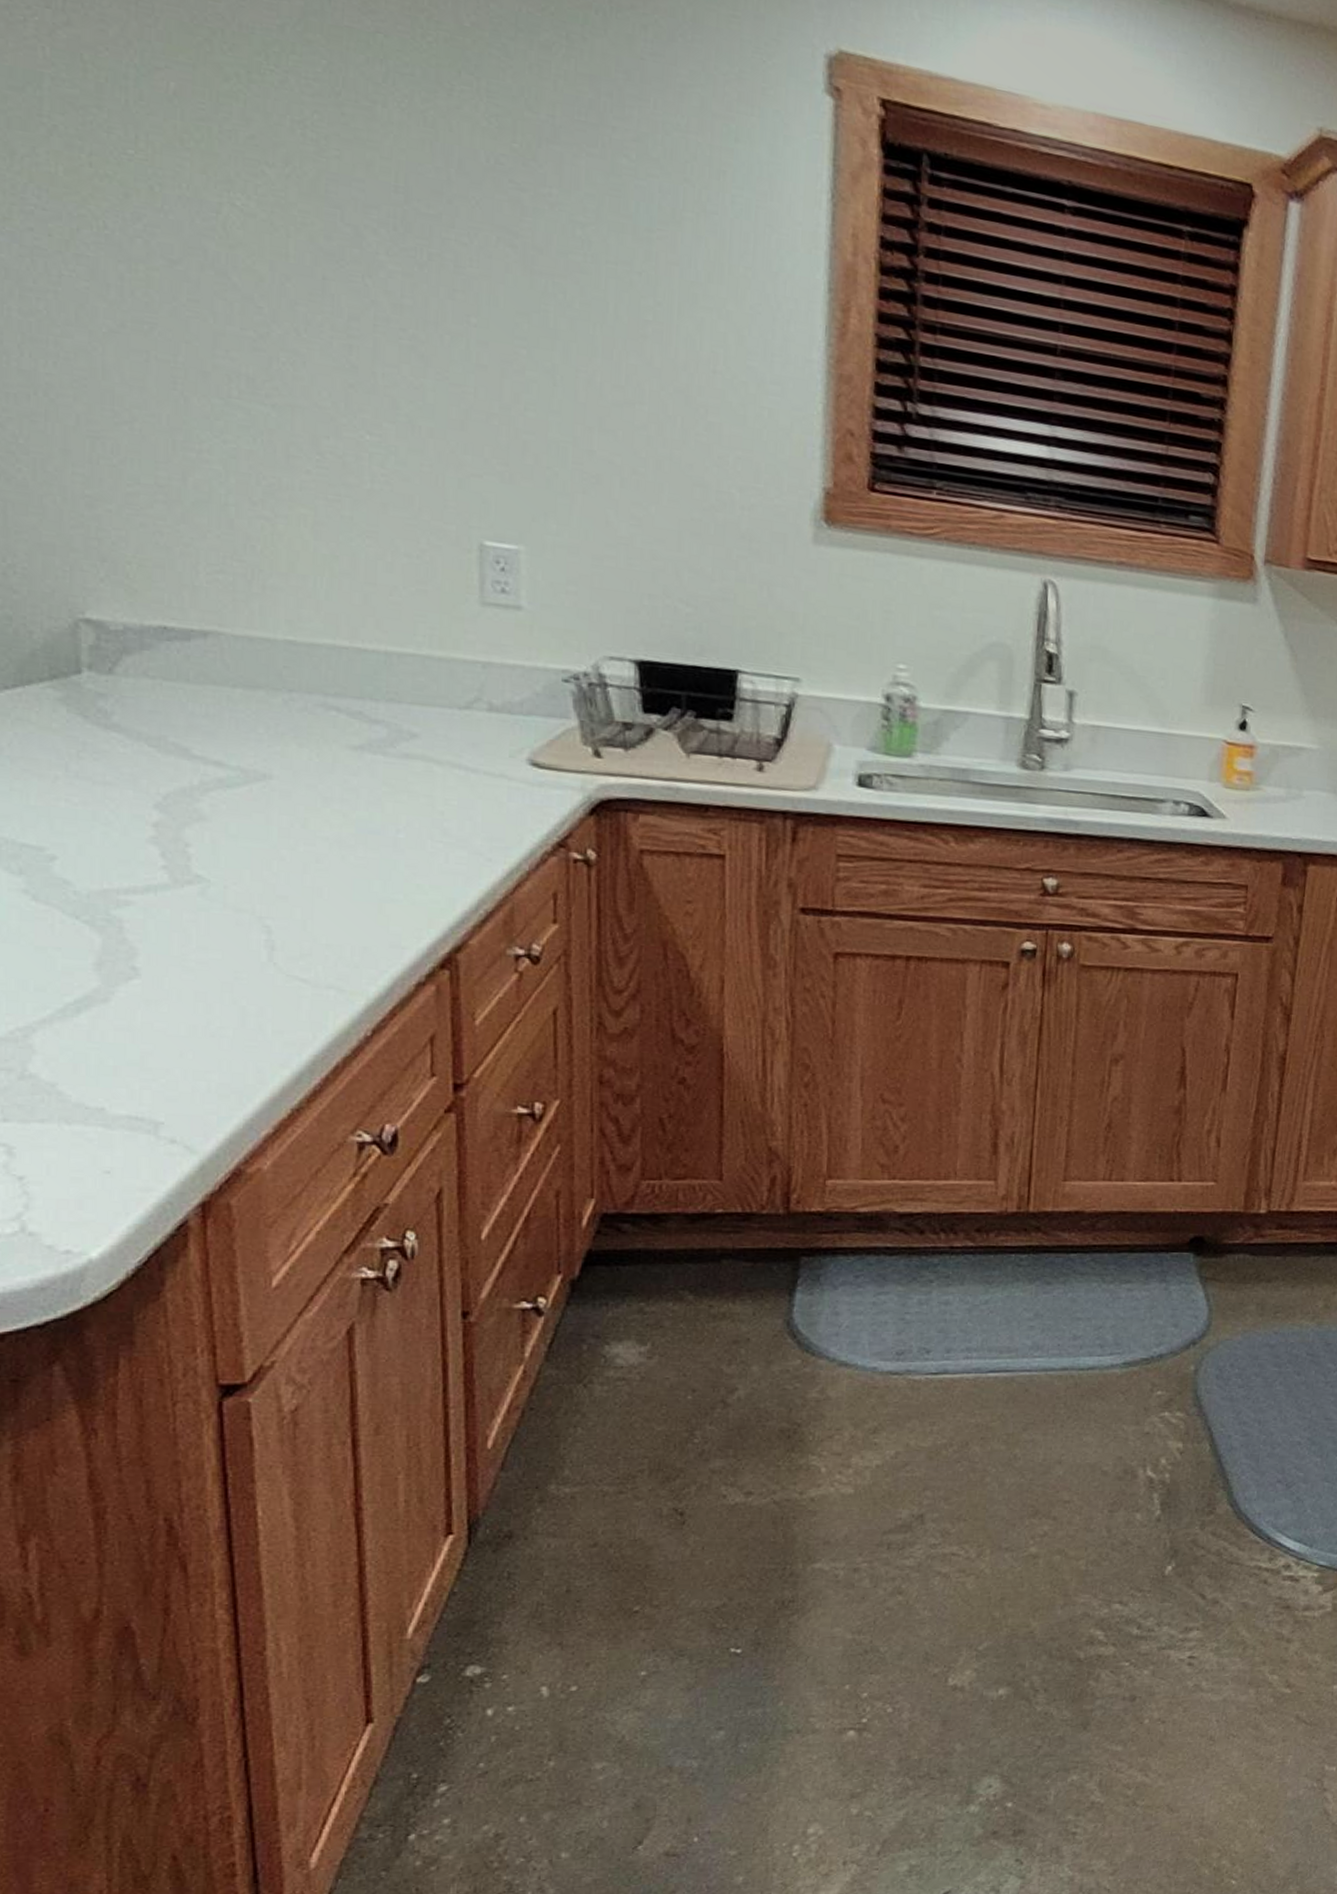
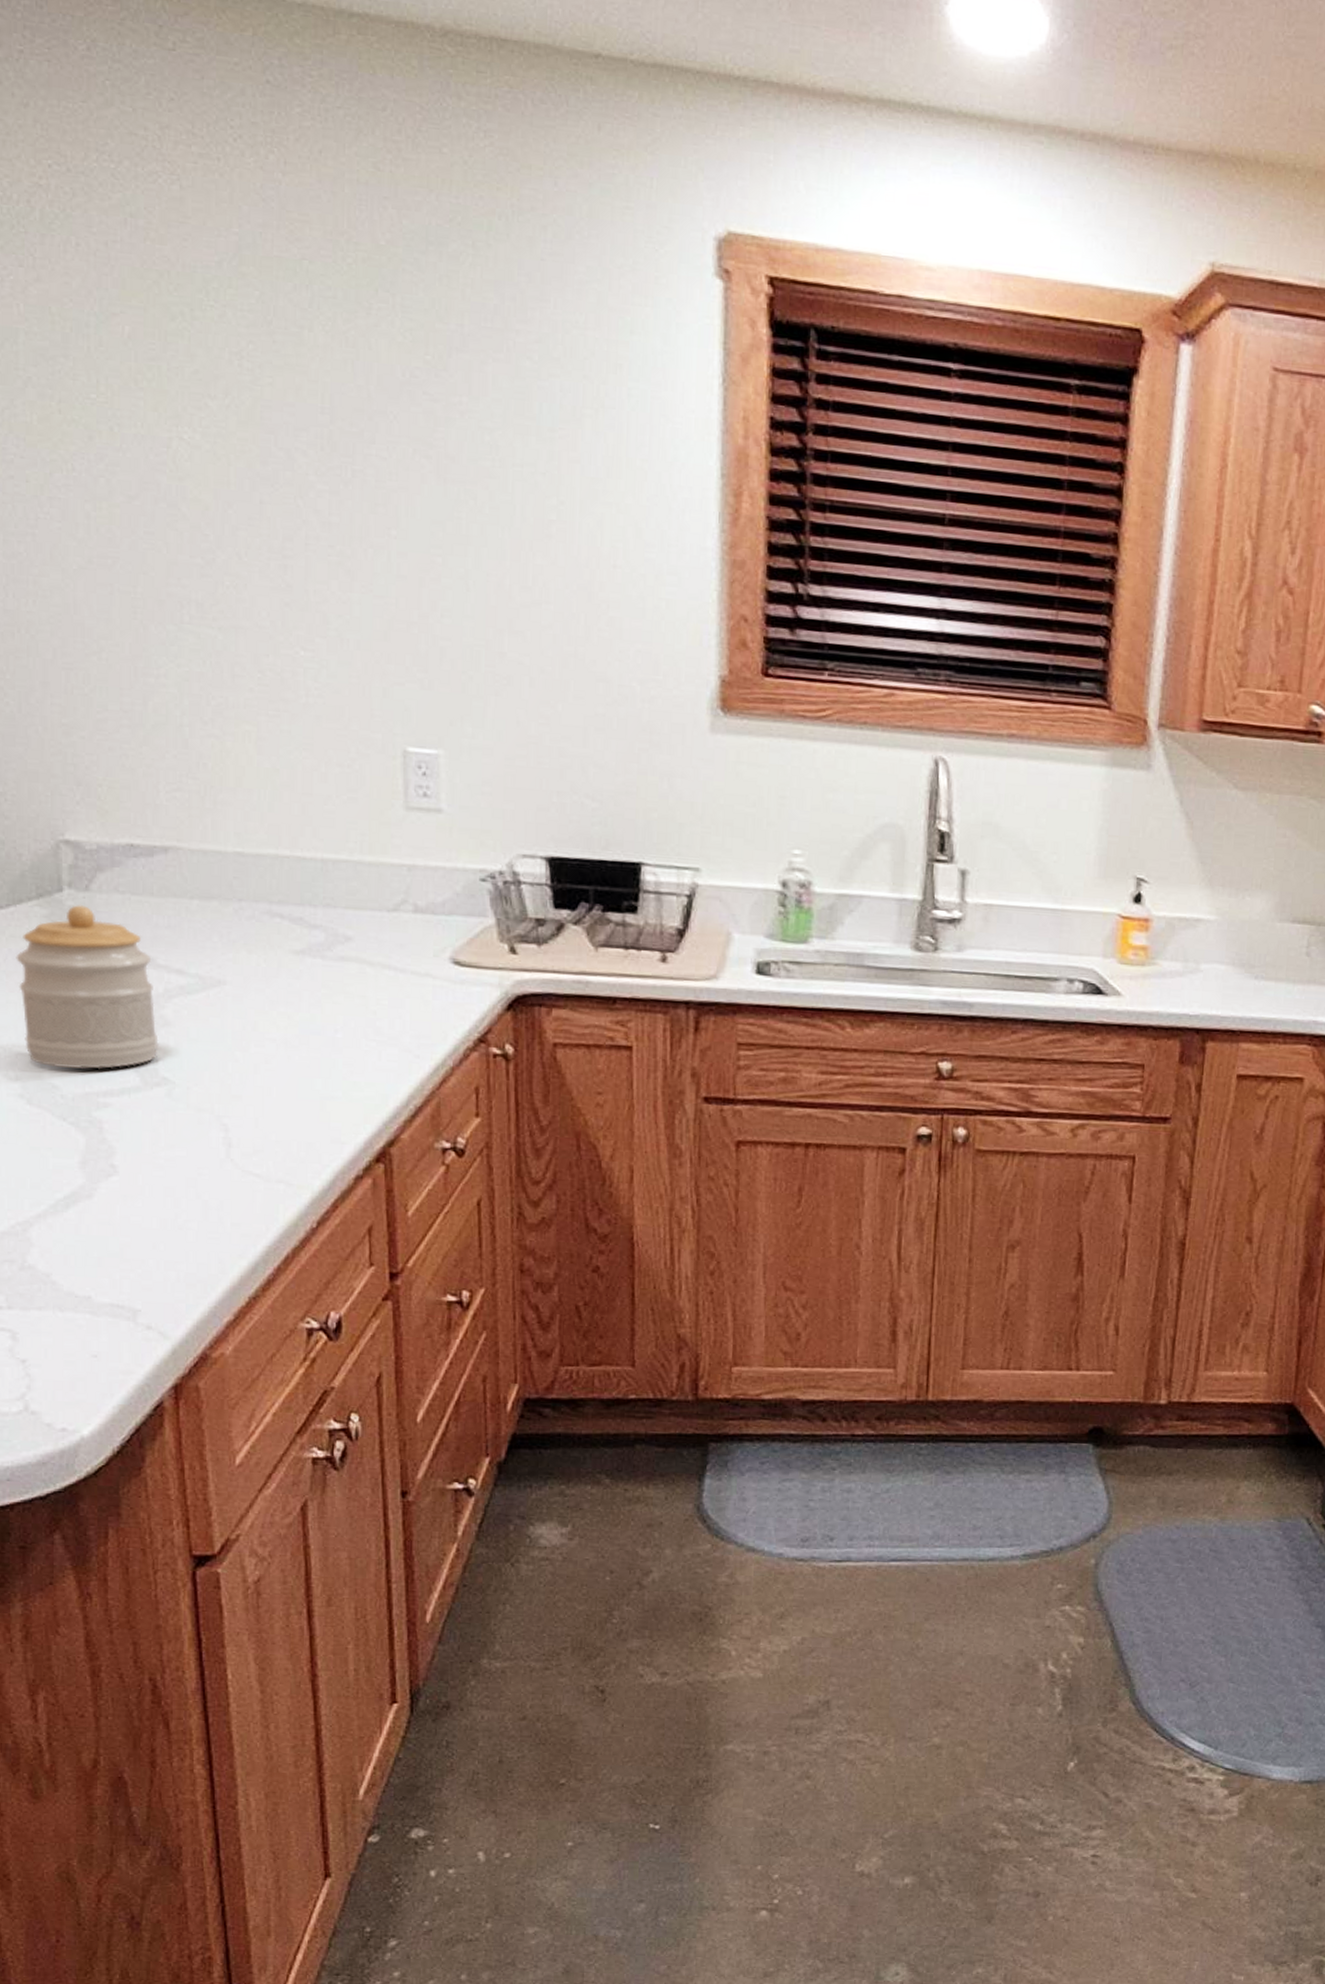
jar: none [22,688,192,865] -> present [16,905,159,1070]

